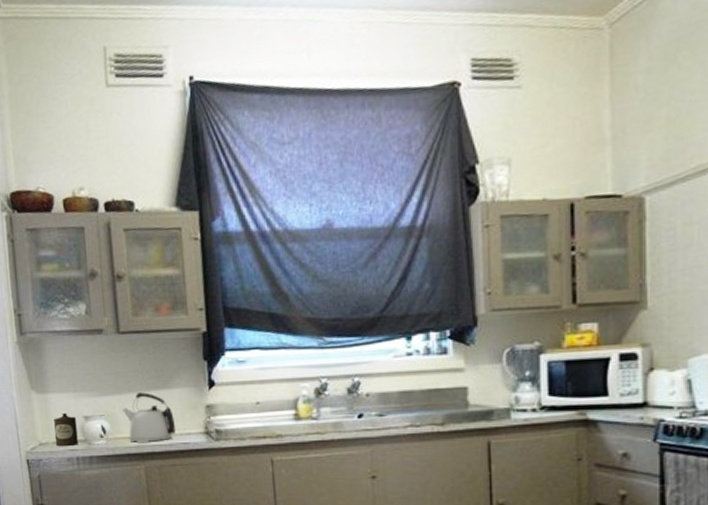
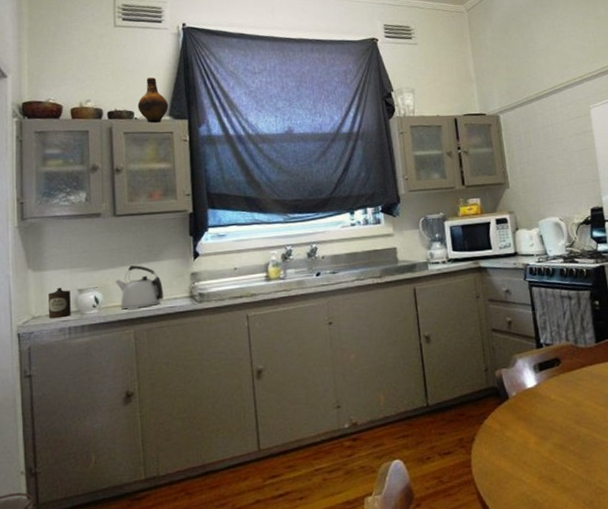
ceramic jug: none [138,154,175,217] -> present [137,77,169,124]

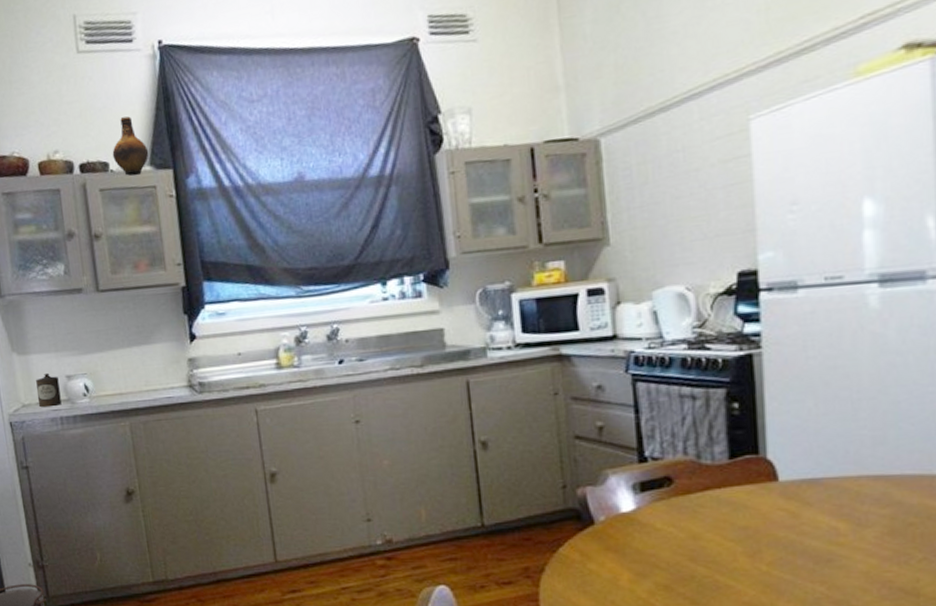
kettle: present [114,265,163,310] -> none [104,349,159,400]

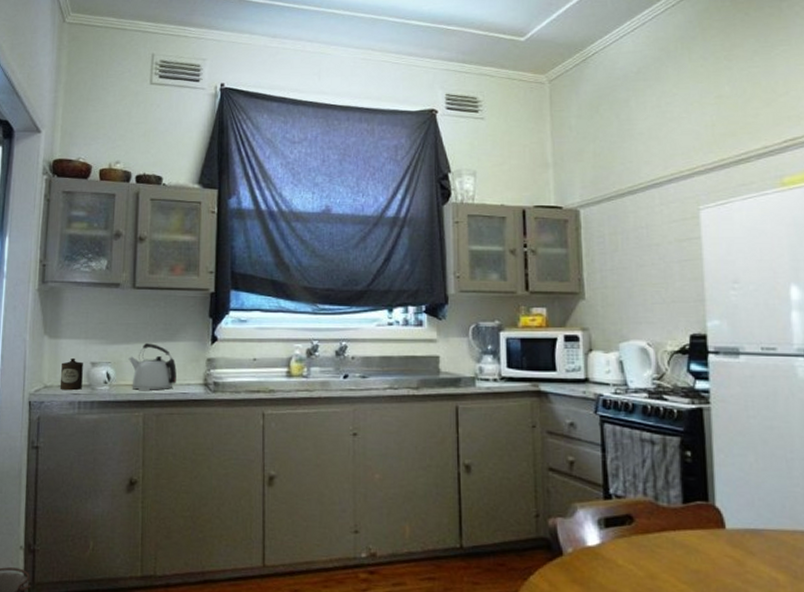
kettle: none [104,349,159,400] -> present [128,343,177,392]
ceramic jug: present [112,116,149,177] -> none [167,141,199,192]

